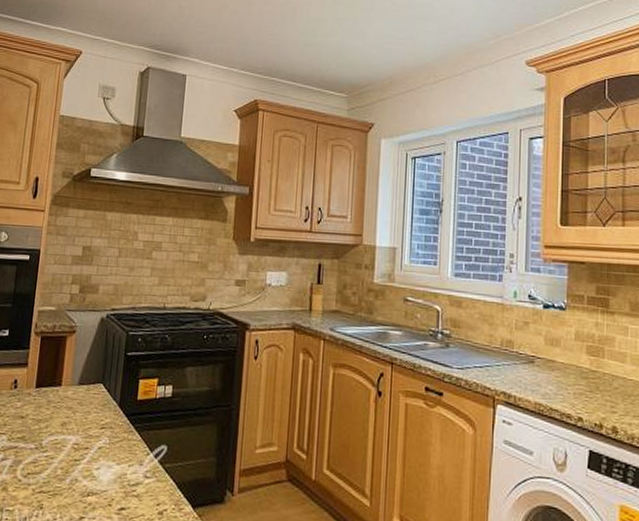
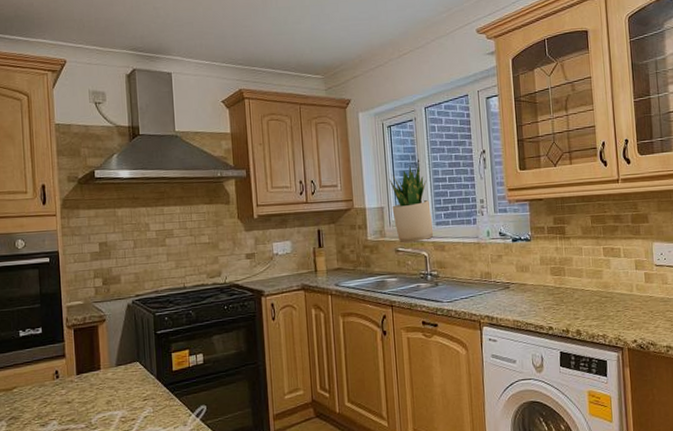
planter: none [405,204,451,293] -> present [388,164,434,244]

